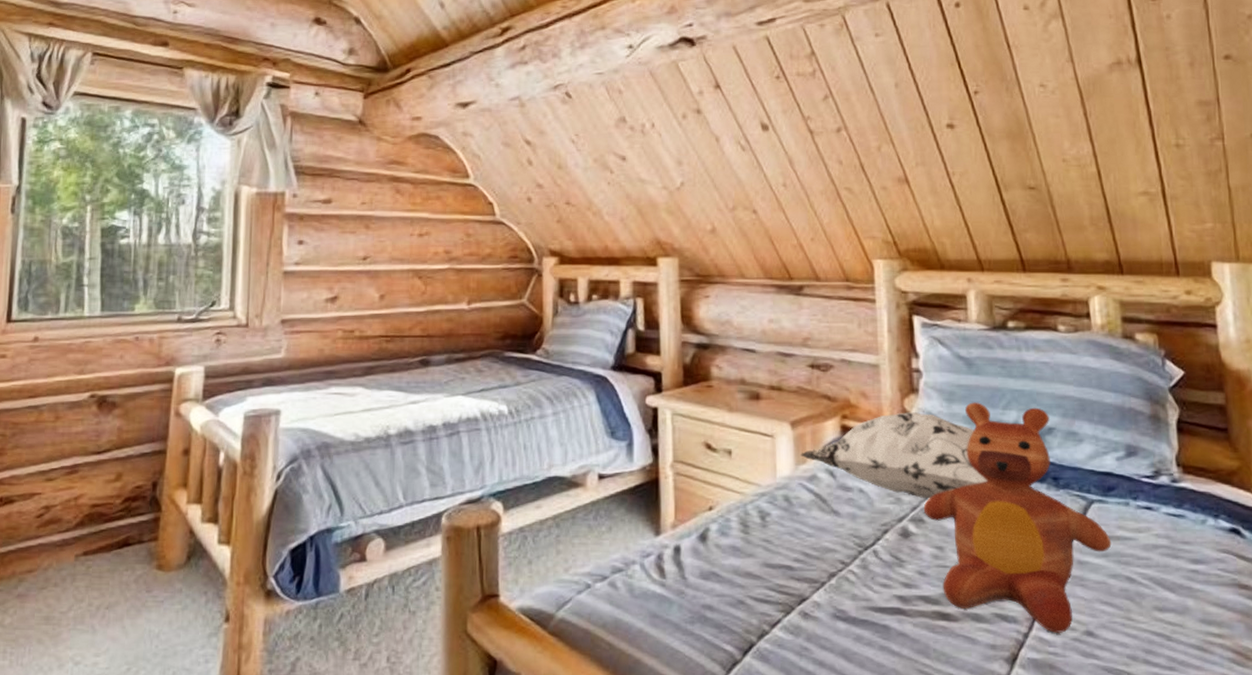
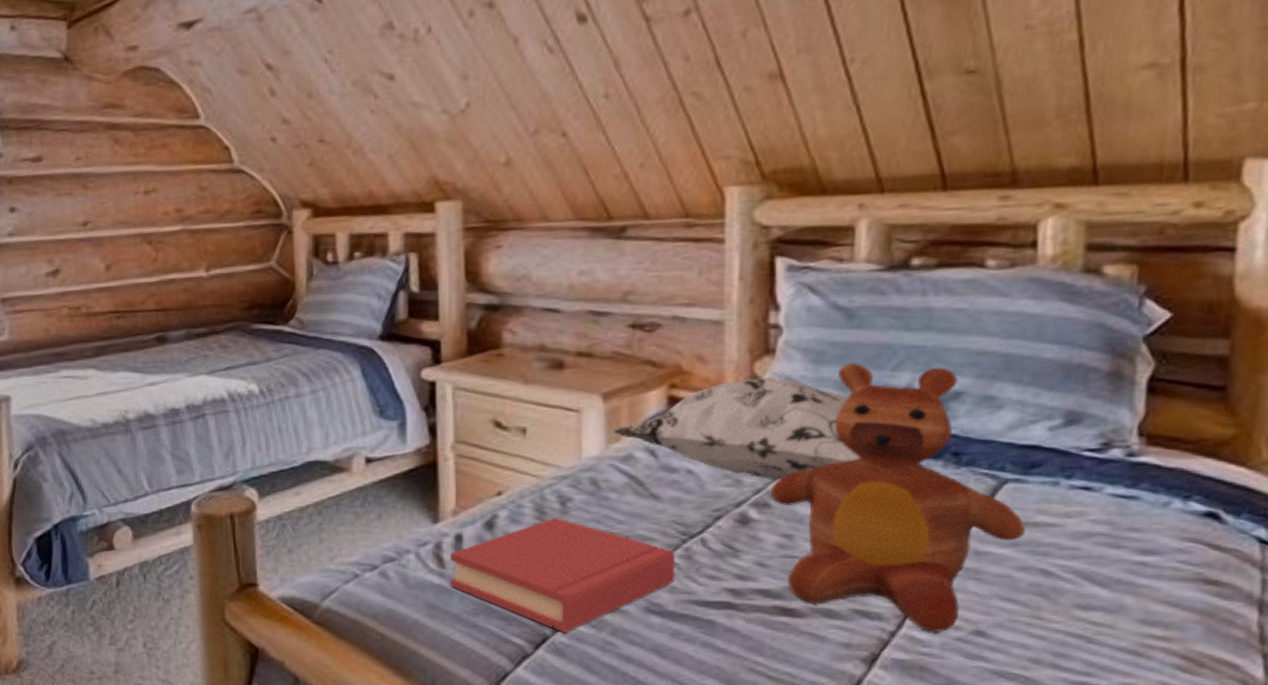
hardback book: none [670,531,856,639] -> present [450,518,676,633]

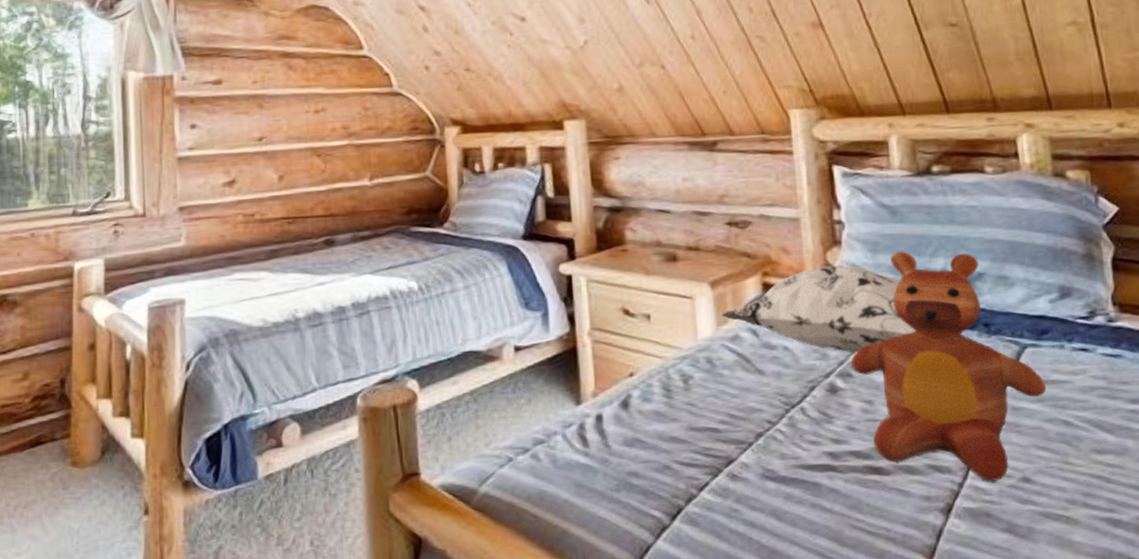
hardback book: present [450,518,676,633] -> none [593,395,784,503]

